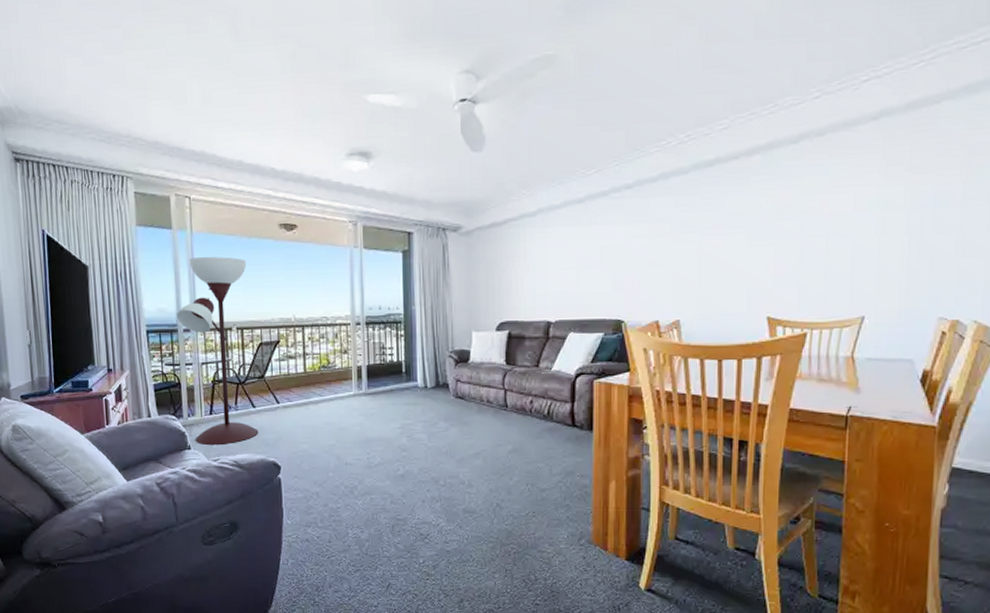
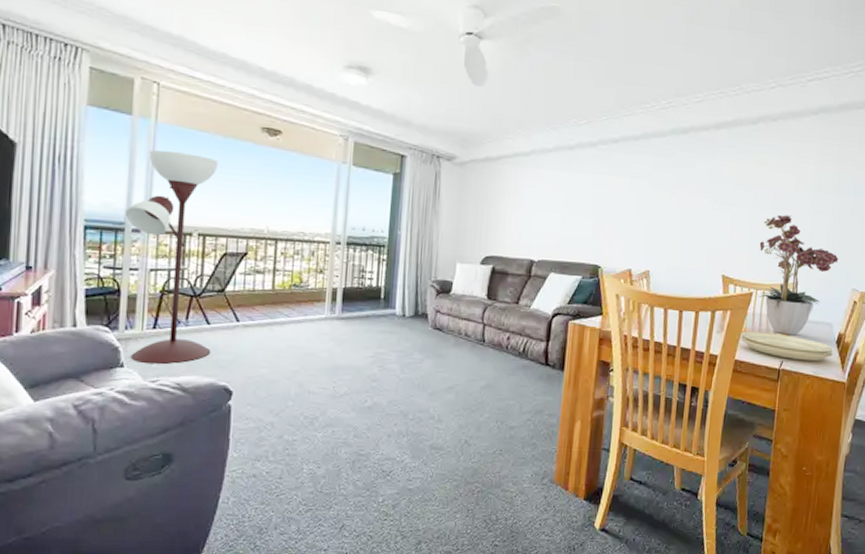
plate: none [795,376,918,405] -> present [740,331,834,362]
flower arrangement: none [811,241,918,377] -> present [759,214,839,336]

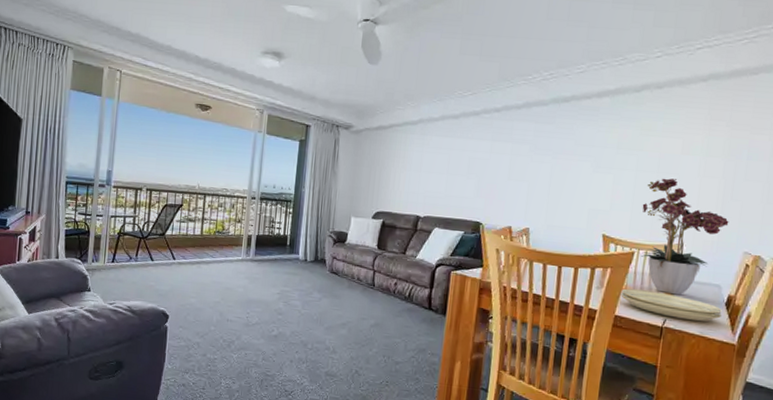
floor lamp: present [124,150,219,365] -> none [94,123,163,291]

